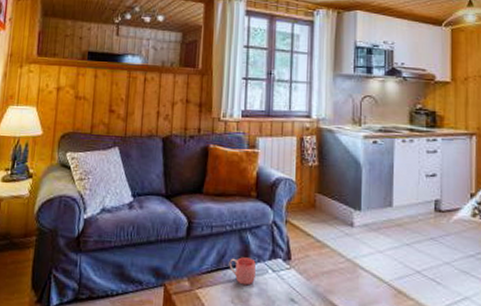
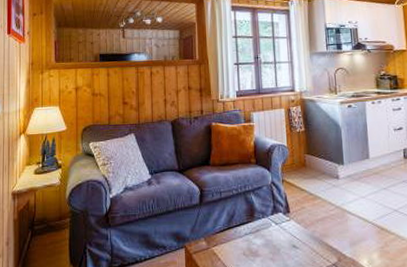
mug: present [229,257,256,286] -> none [238,215,261,239]

